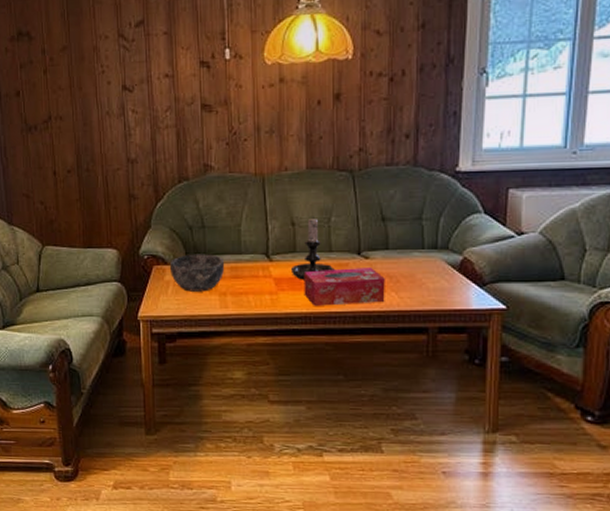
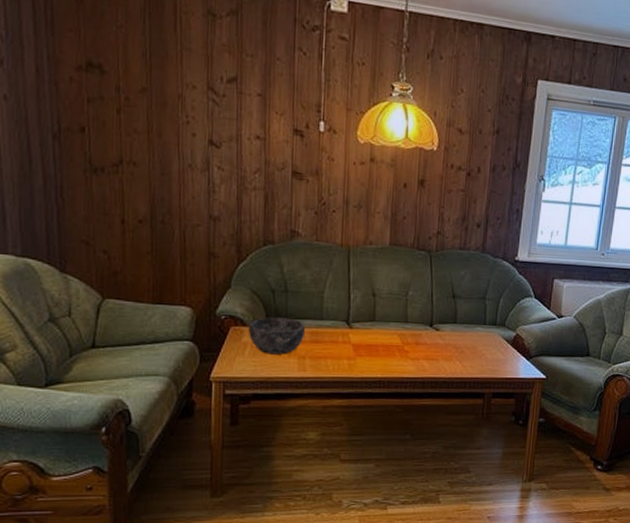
candle holder: present [290,216,336,280] -> none [368,289,410,347]
tissue box: present [303,268,385,306] -> none [379,338,452,372]

